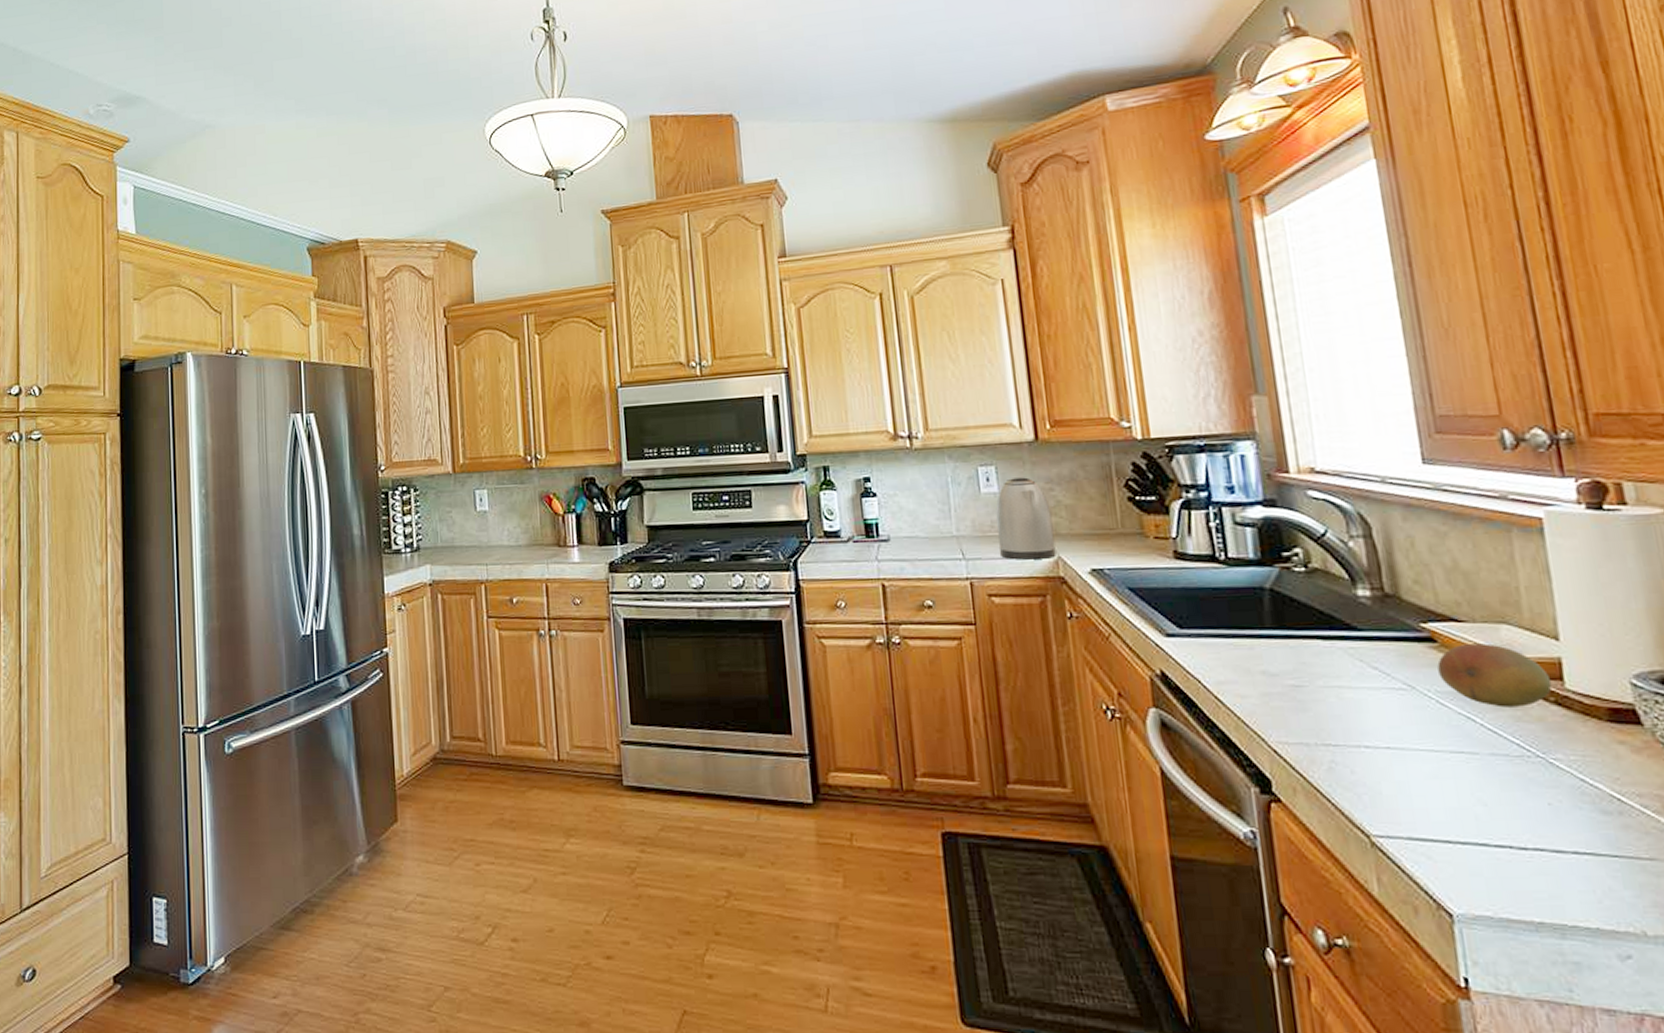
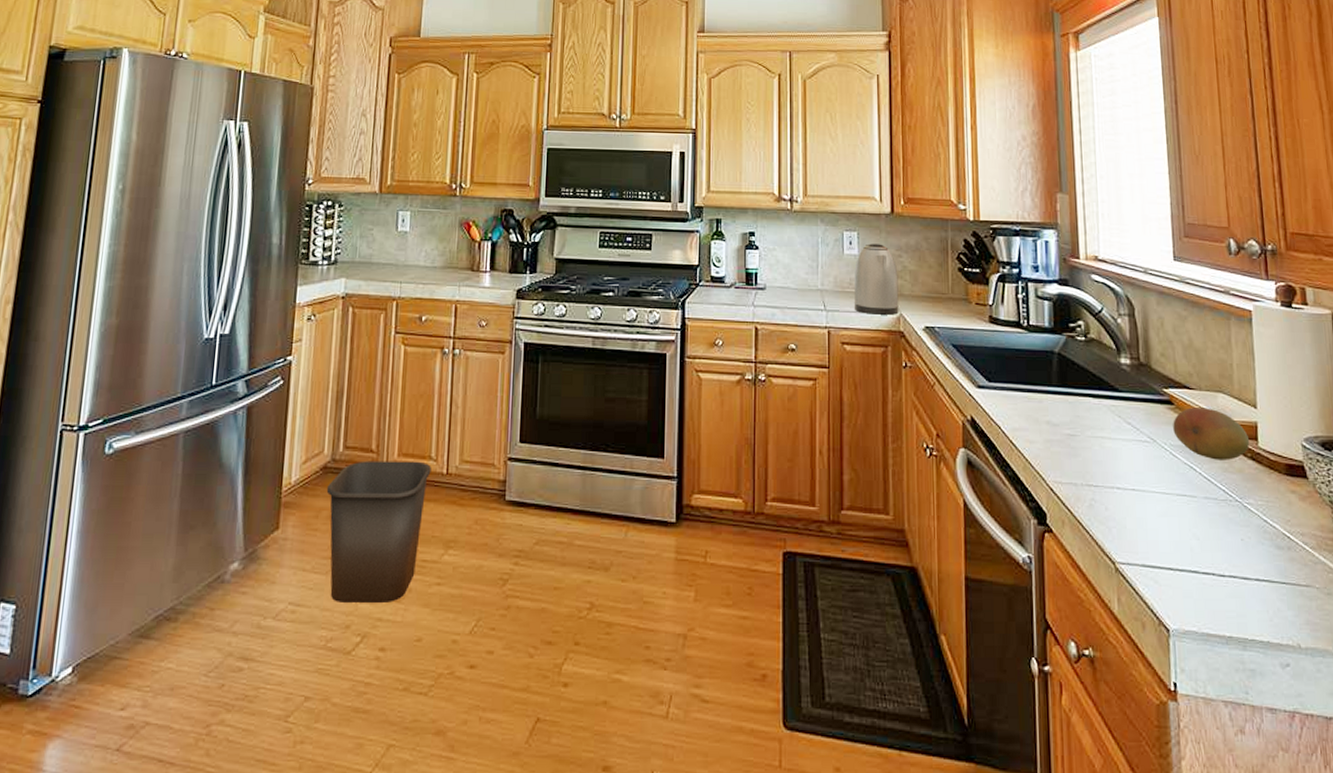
waste bin: none [439,748,542,893] -> present [326,461,431,602]

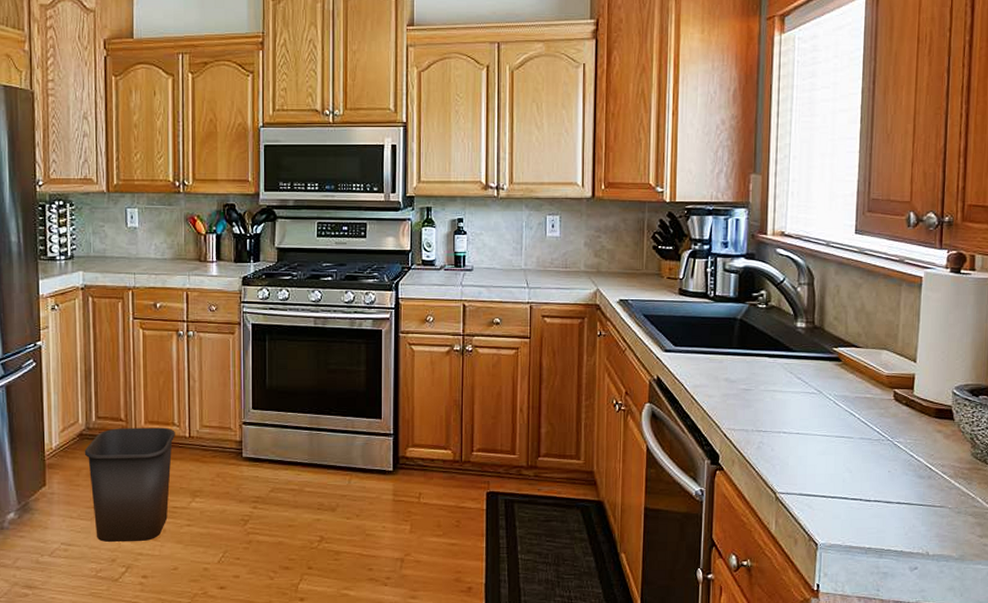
kettle: present [854,243,899,315] -> none [554,226,597,290]
fruit: present [1173,407,1250,460] -> none [838,363,906,407]

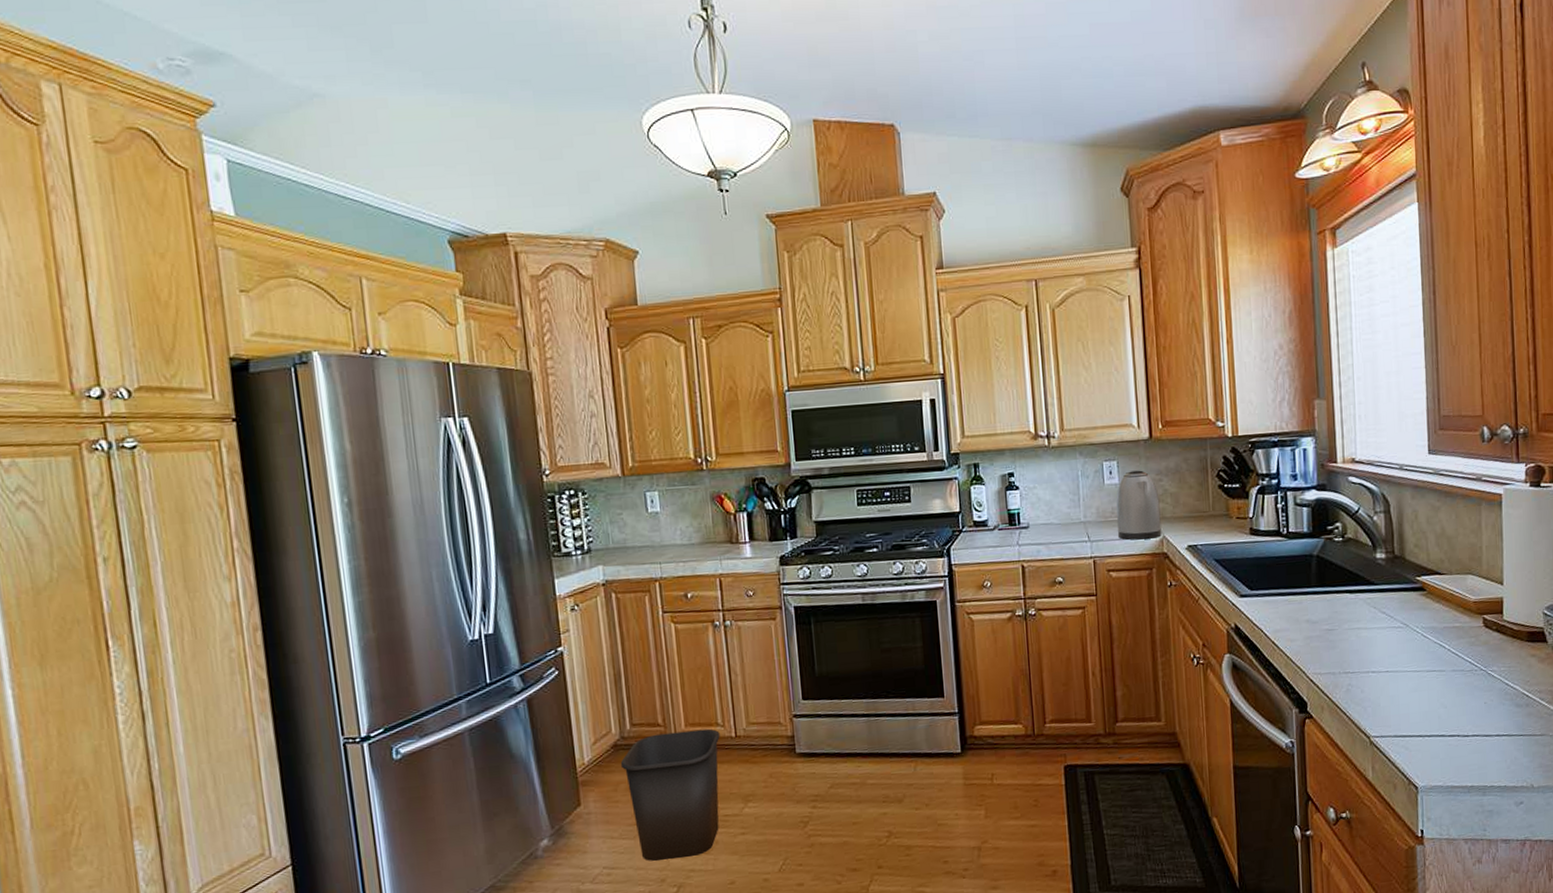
kettle: none [554,226,597,290] -> present [1116,470,1162,540]

